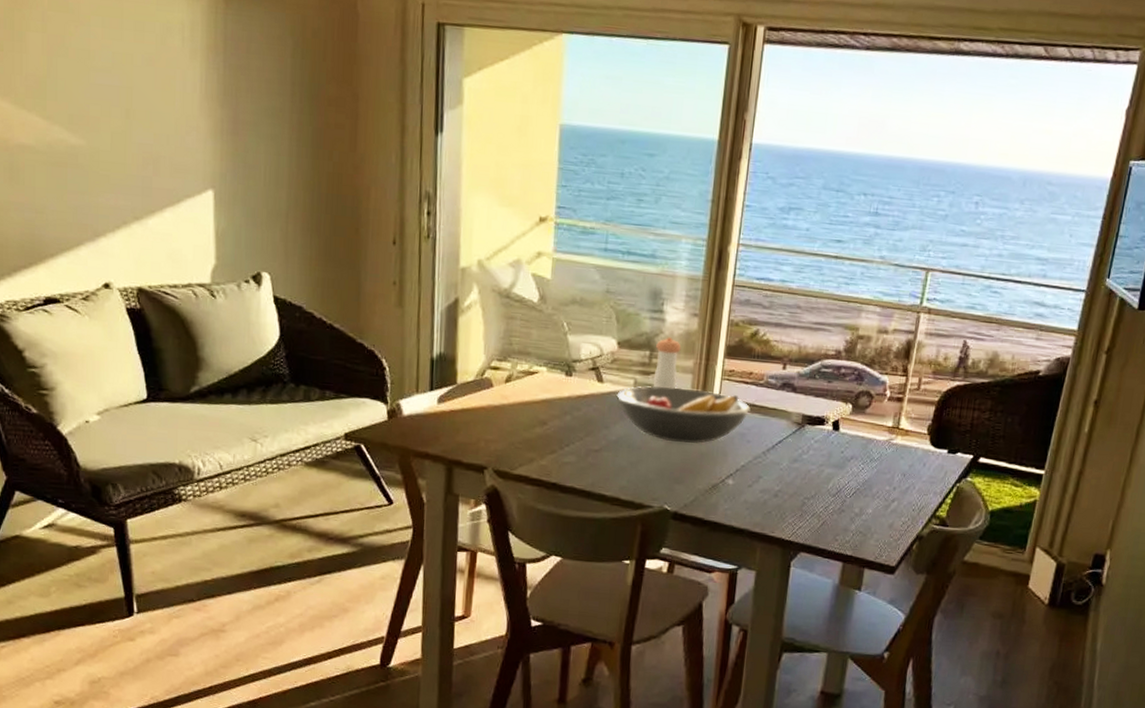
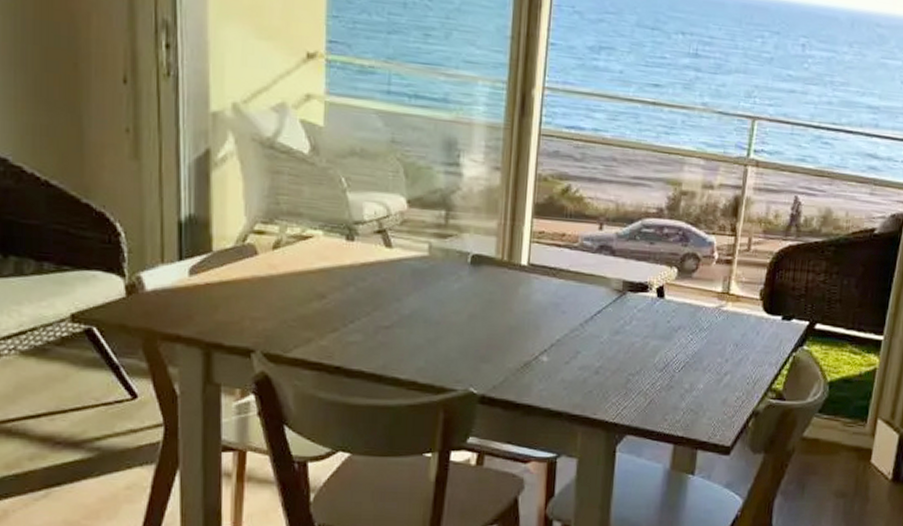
fruit bowl: present [616,385,751,444] -> none [408,250,565,316]
pepper shaker: present [653,337,681,389] -> none [450,194,482,253]

